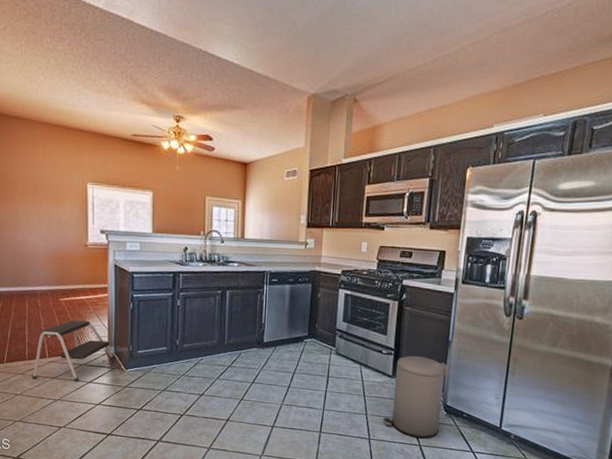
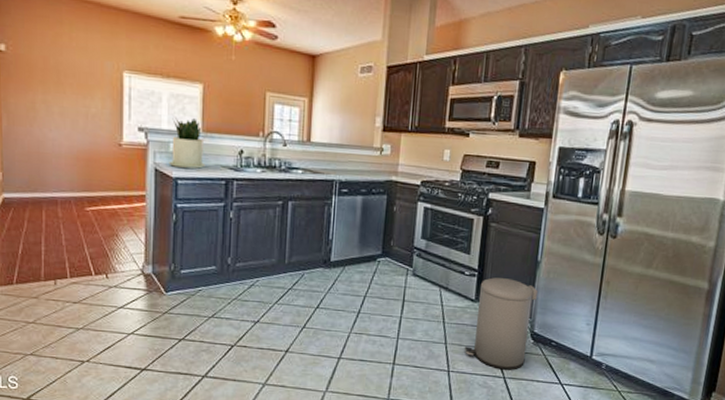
step stool: present [32,319,116,381] -> none [49,233,154,307]
planter: none [126,221,156,265] -> present [168,117,206,169]

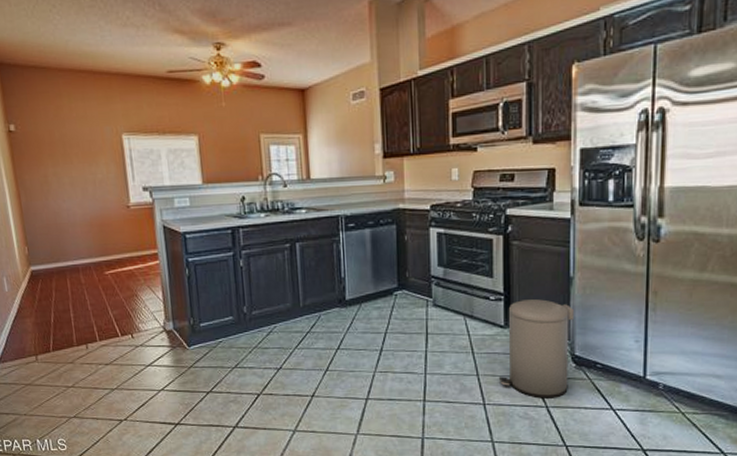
planter: present [168,117,206,169] -> none [173,171,211,223]

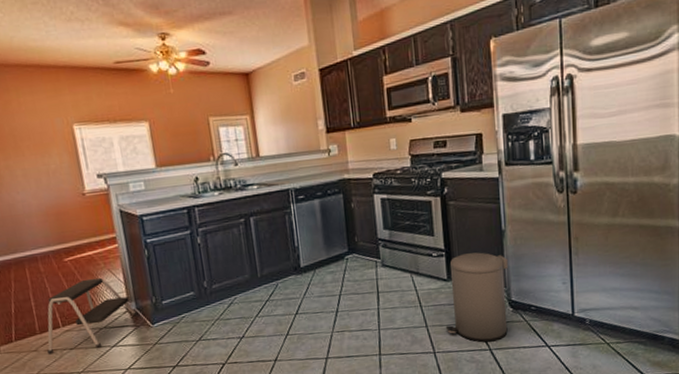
step stool: none [83,294,176,367] -> present [47,277,139,354]

